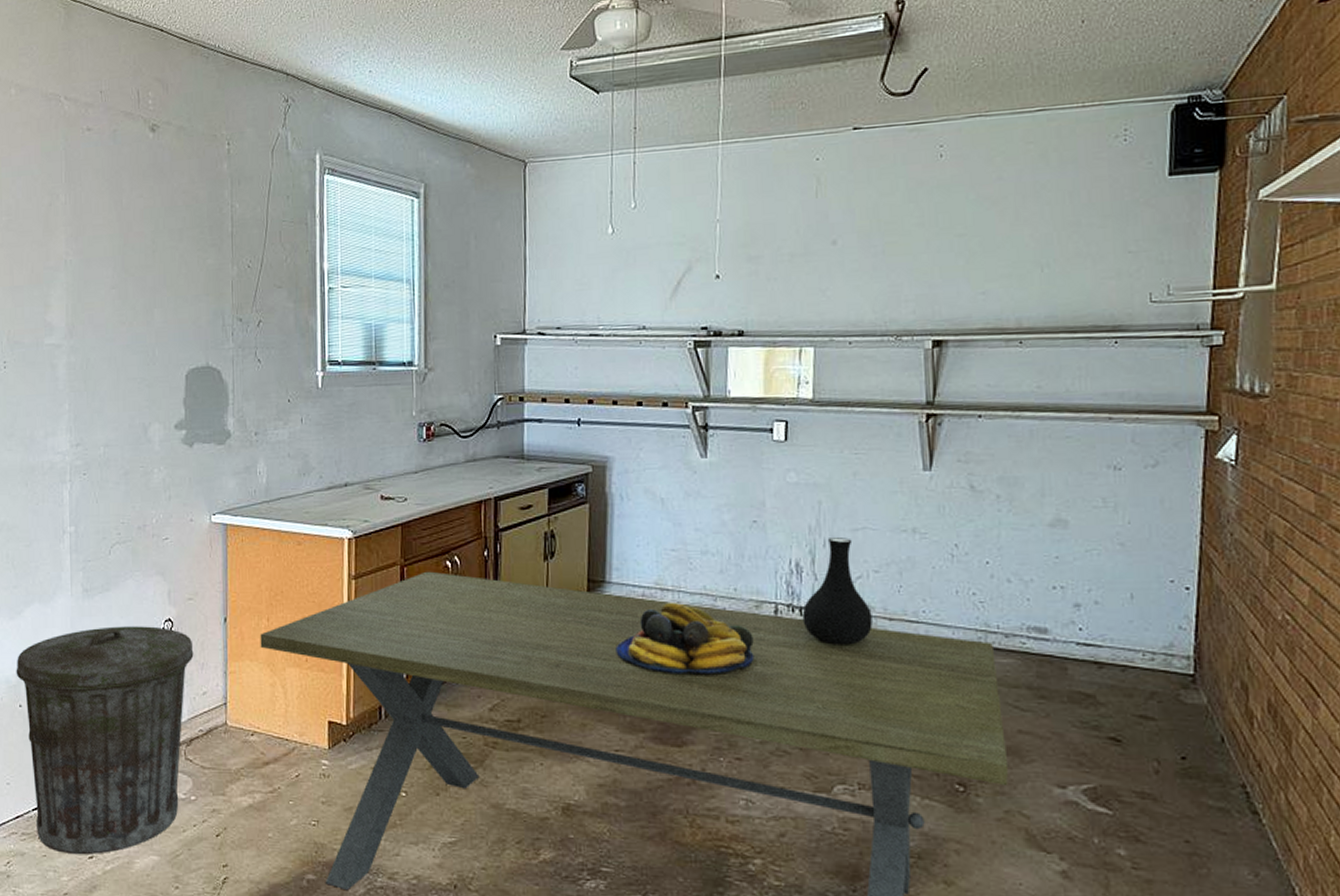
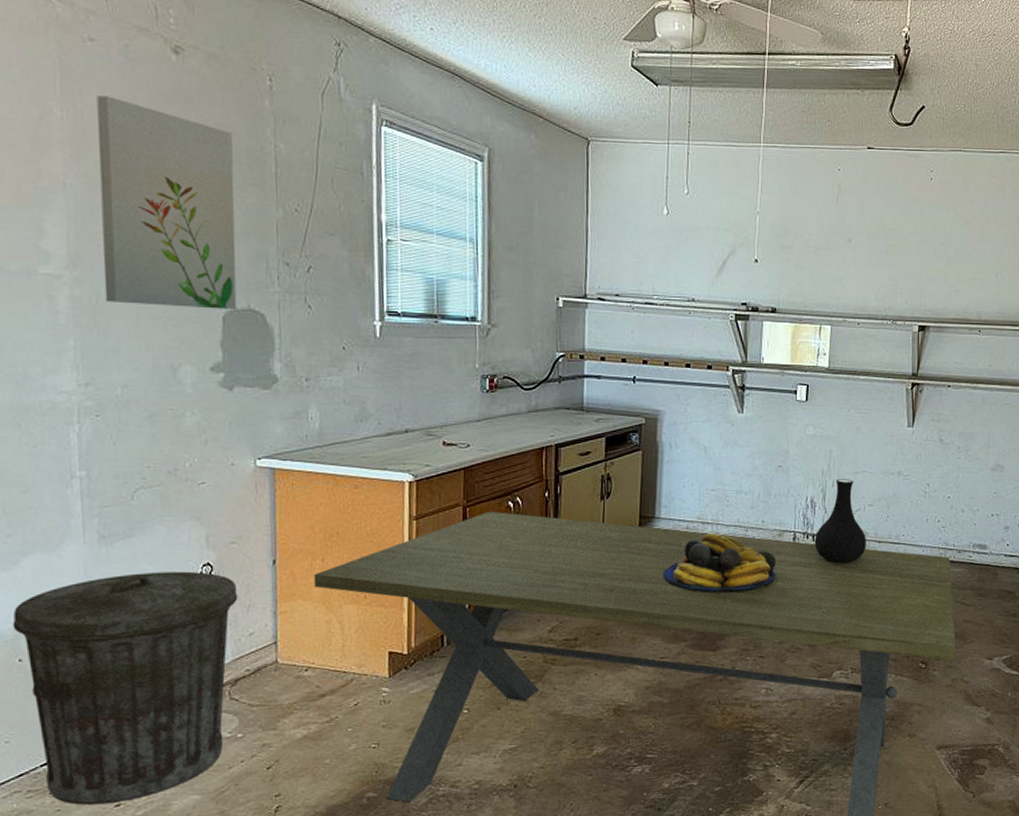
wall art: none [91,178,198,369] -> present [96,96,237,311]

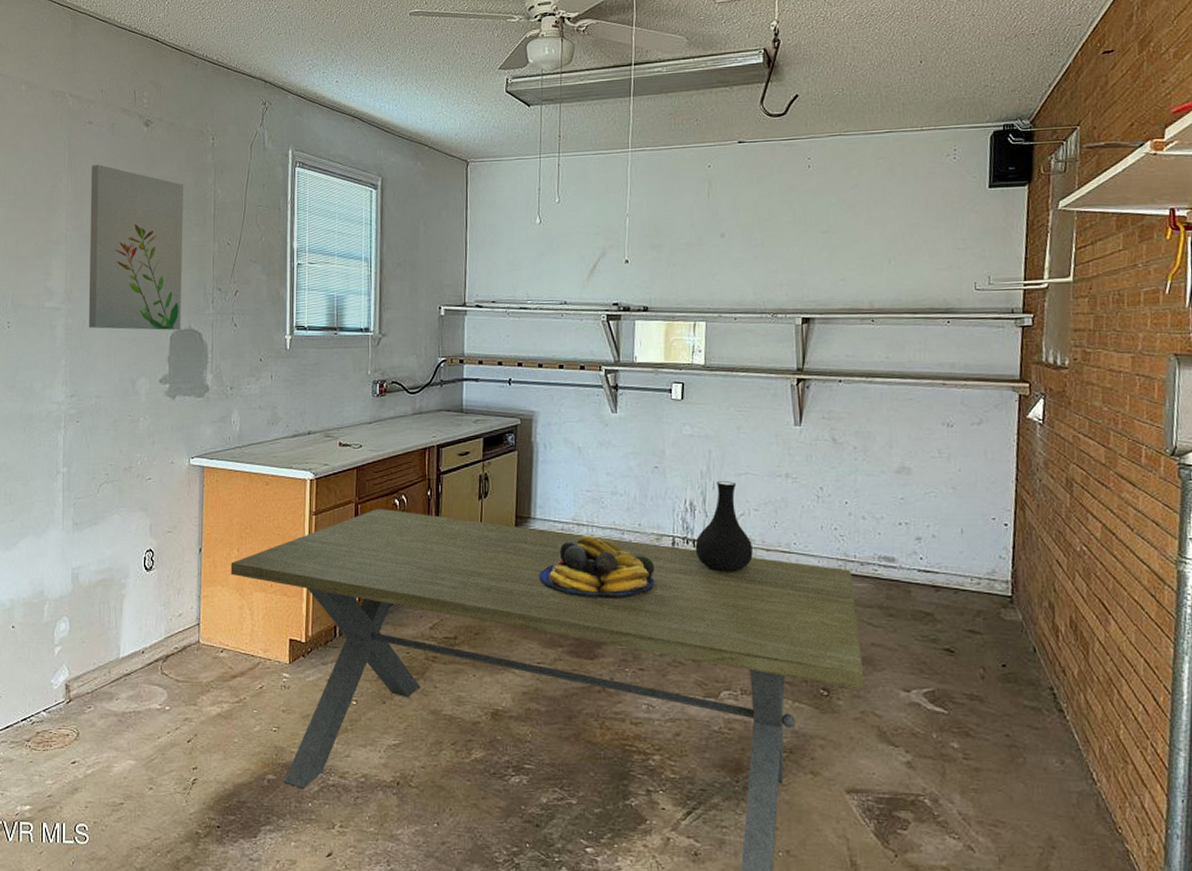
trash can: present [12,571,238,805] -> none [10,556,171,761]

